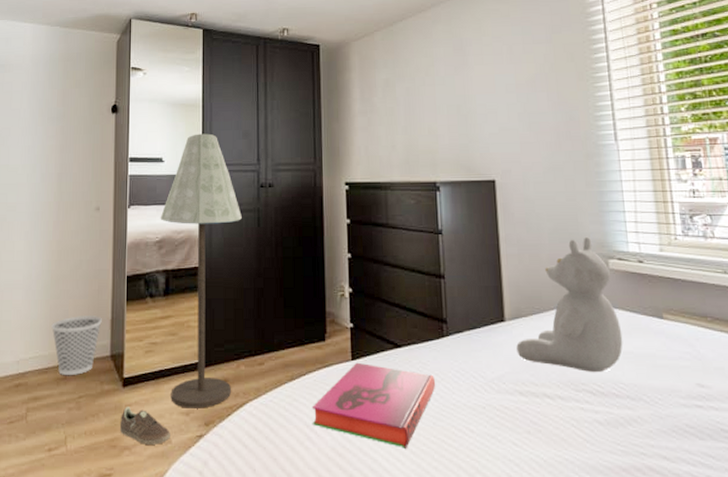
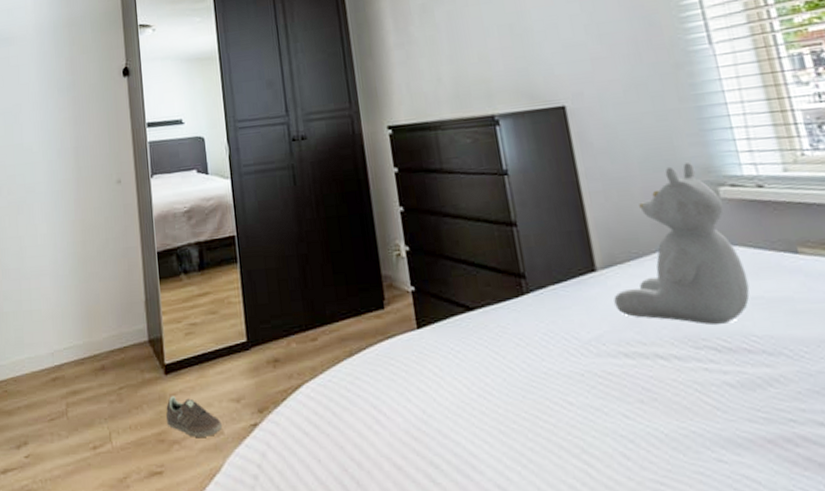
wastebasket: present [51,314,102,375] -> none [83,297,136,365]
floor lamp: present [160,133,242,409] -> none [186,87,284,395]
hardback book: present [311,362,436,449] -> none [377,330,521,428]

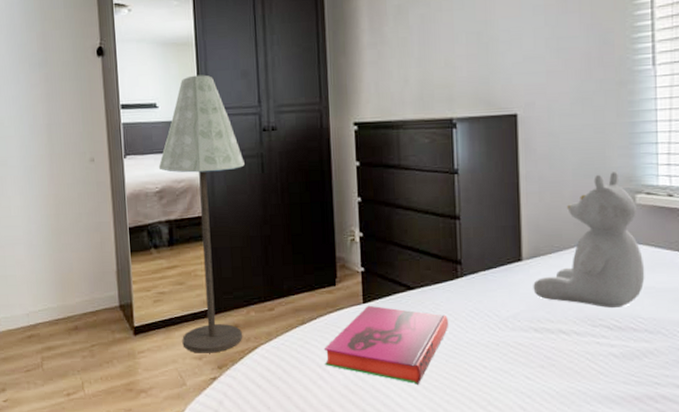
sneaker: present [165,396,222,437] -> none [134,353,185,387]
floor lamp: none [186,87,284,395] -> present [158,75,245,353]
hardback book: none [377,330,521,428] -> present [323,305,449,385]

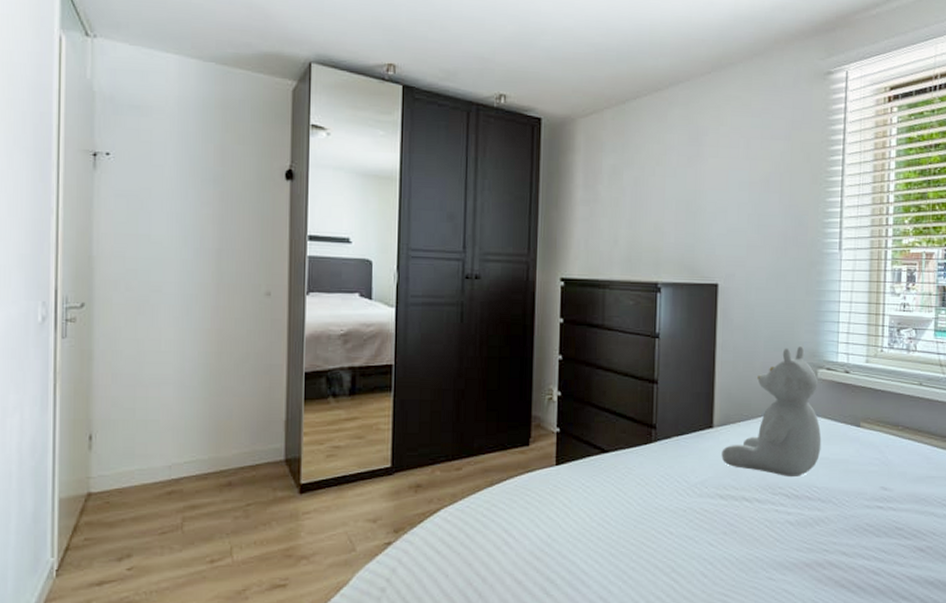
floor lamp: present [158,75,245,353] -> none [345,212,443,515]
hardback book: present [323,305,449,385] -> none [510,467,640,551]

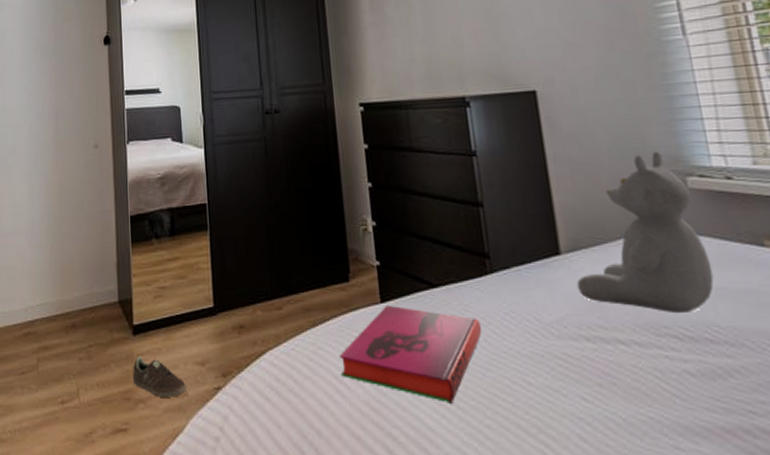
sneaker: none [295,514,355,553] -> present [132,356,186,397]
hardback book: none [510,467,640,551] -> present [339,305,483,404]

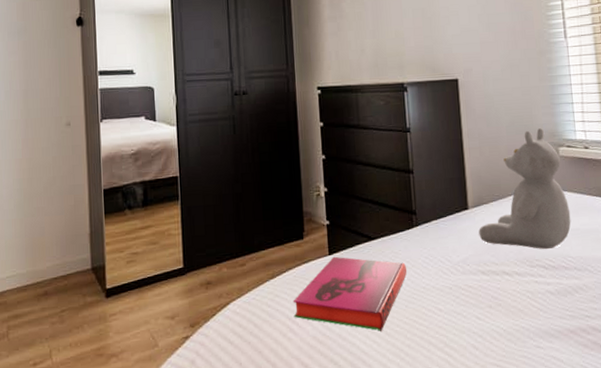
sneaker: present [132,356,186,397] -> none [105,316,157,350]

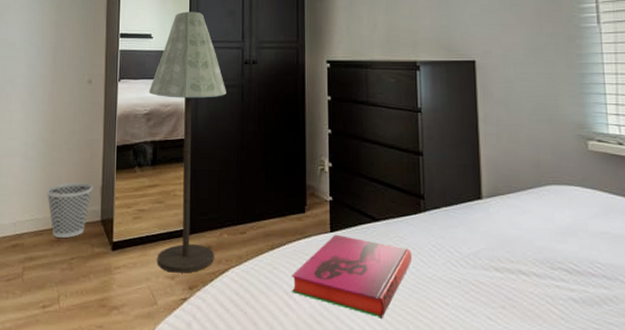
wastebasket: none [28,230,80,291] -> present [46,181,93,238]
floor lamp: none [134,43,217,313] -> present [148,11,226,273]
teddy bear: present [478,127,571,250] -> none [493,117,601,252]

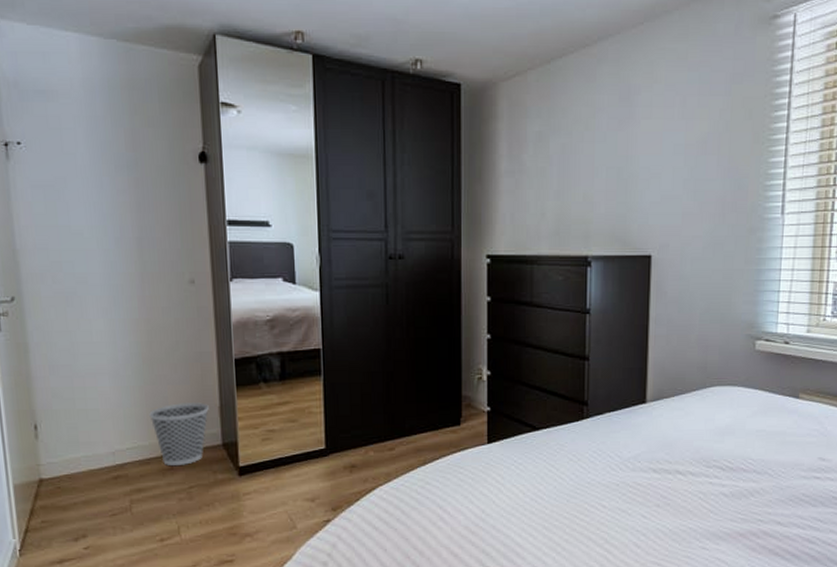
floor lamp: present [148,11,226,273] -> none [270,192,367,495]
hardback book: present [291,234,413,319] -> none [445,445,572,525]

